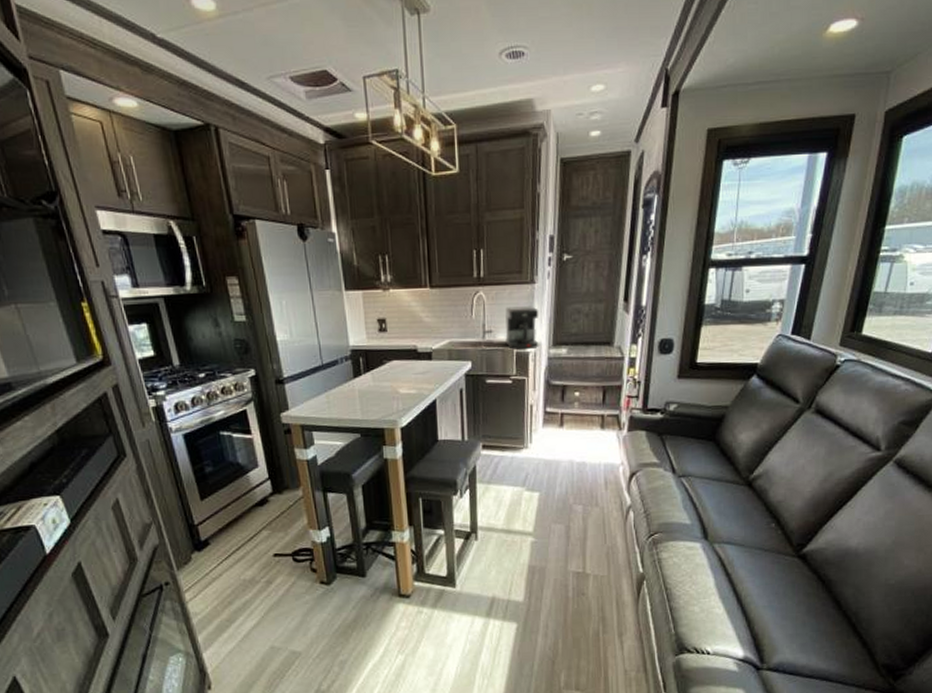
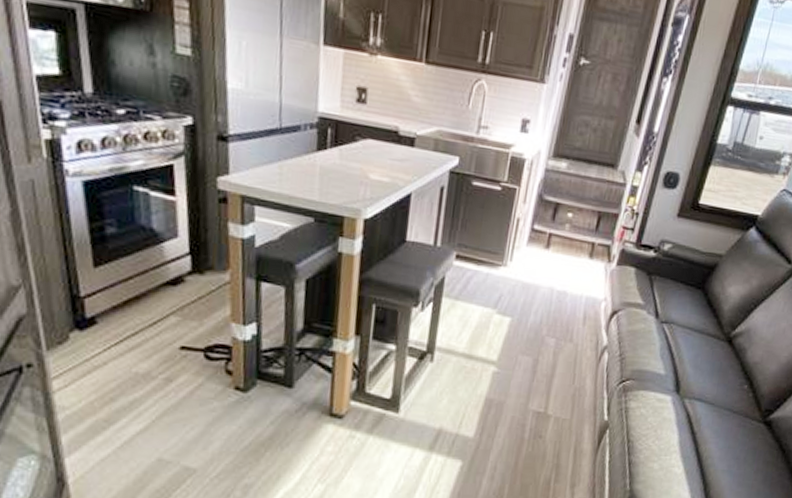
coffee maker: present [505,306,539,350] -> none [501,103,544,156]

